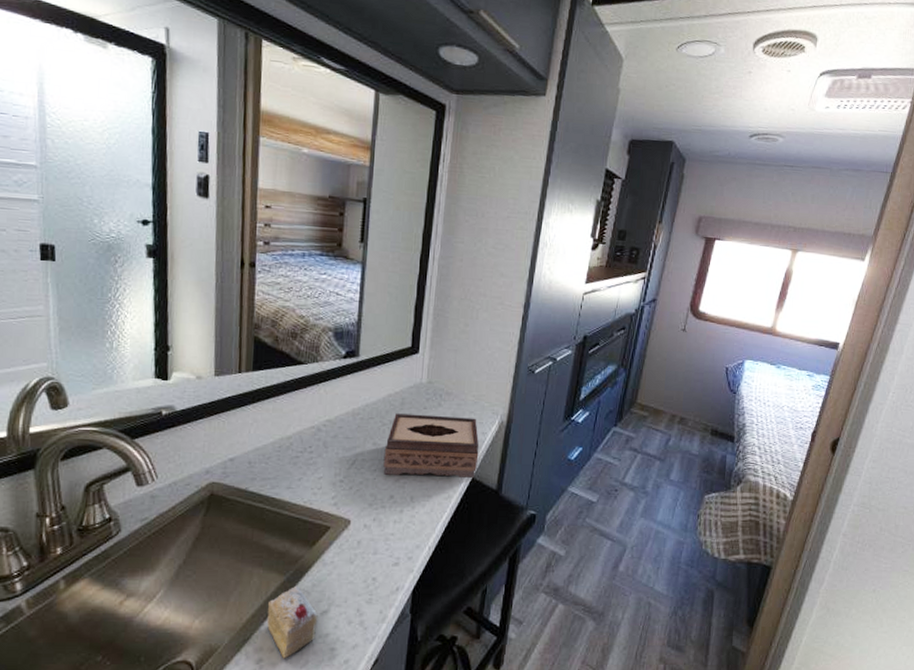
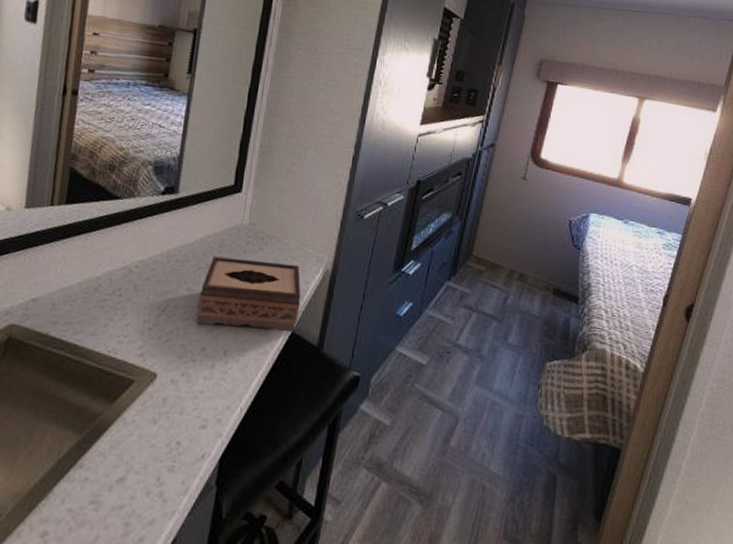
cake slice: present [267,585,318,659] -> none [56,446,114,534]

